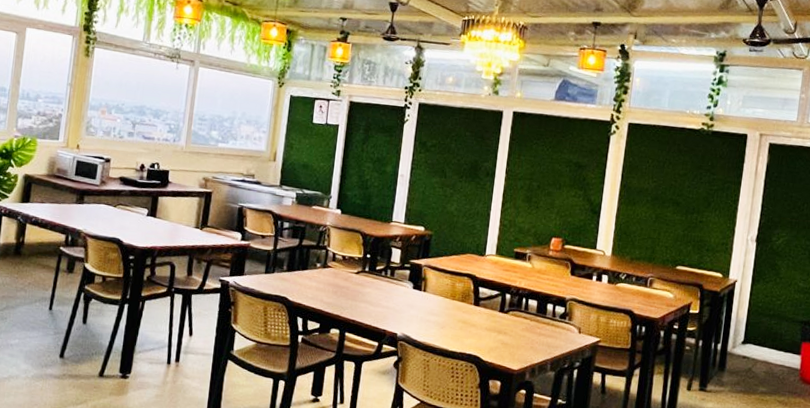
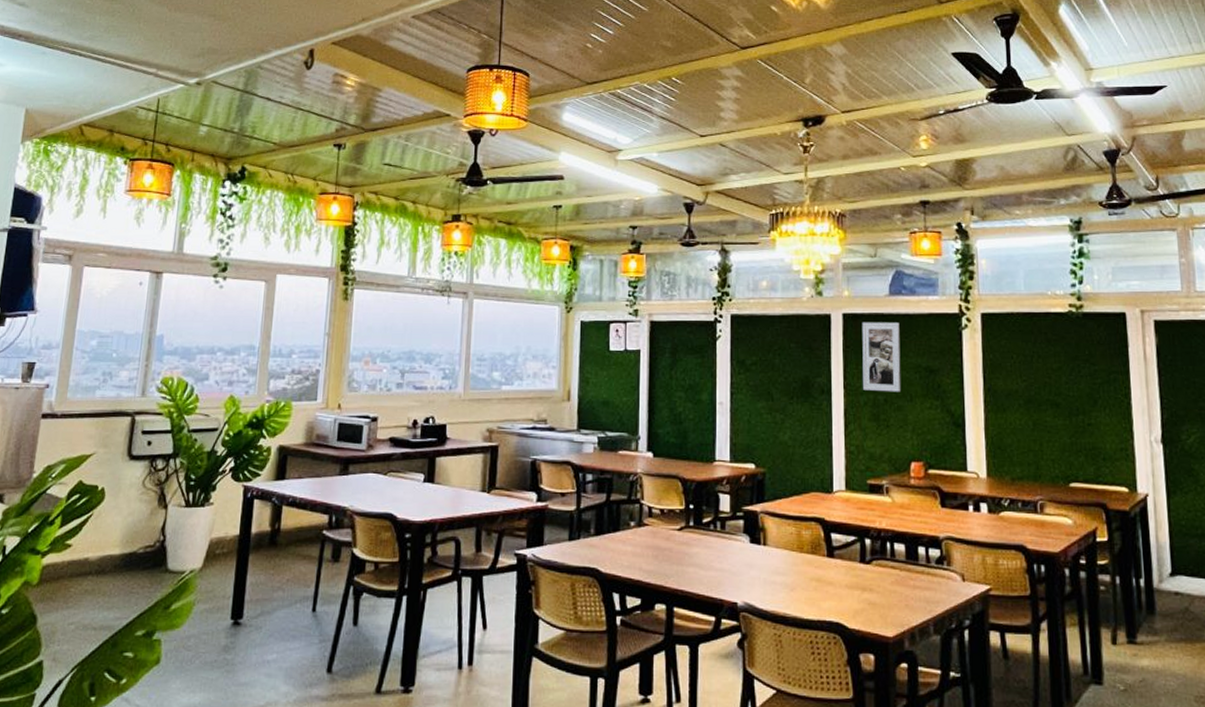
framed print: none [521,120,560,181] -> present [862,322,902,392]

